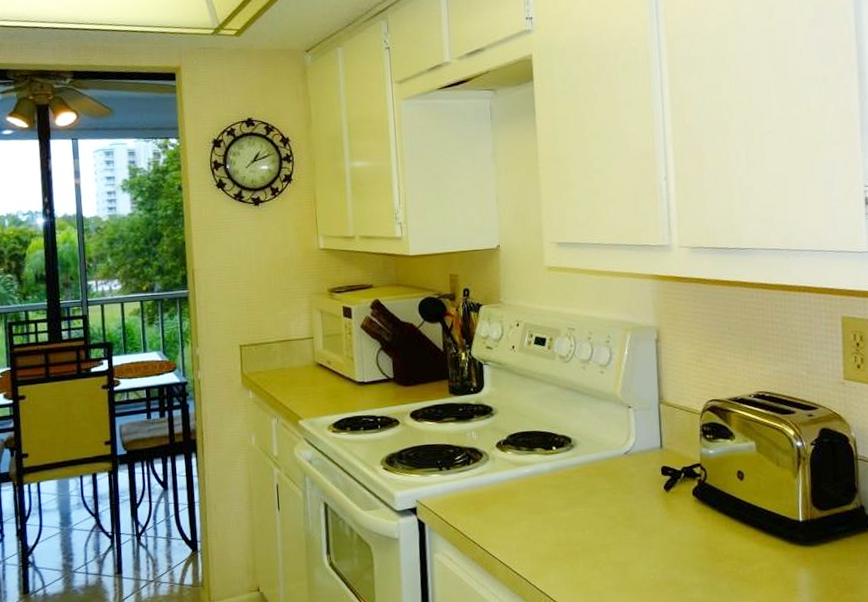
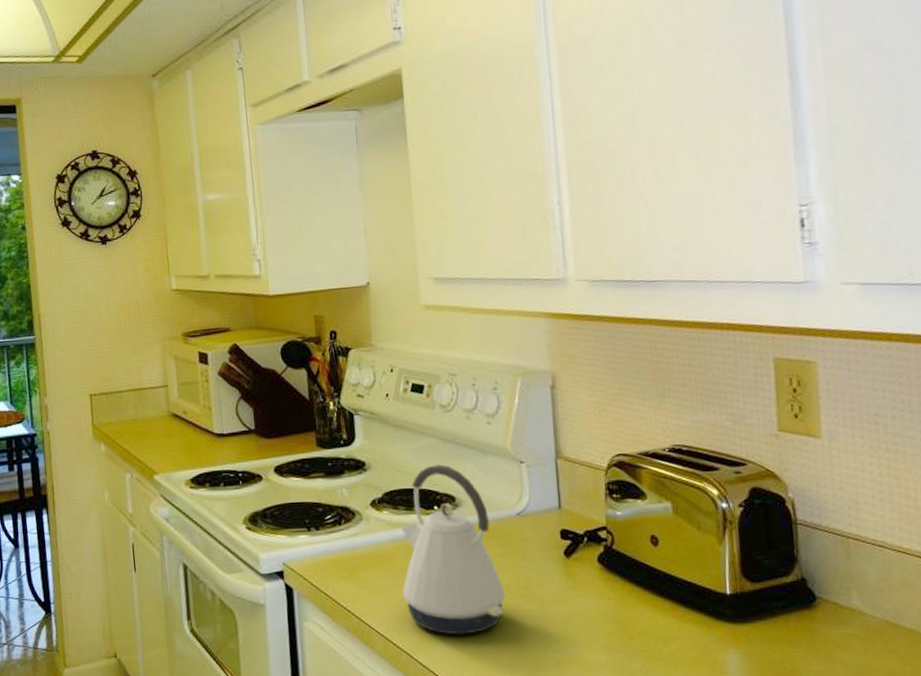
kettle: none [523,409,613,562] -> present [401,464,506,635]

